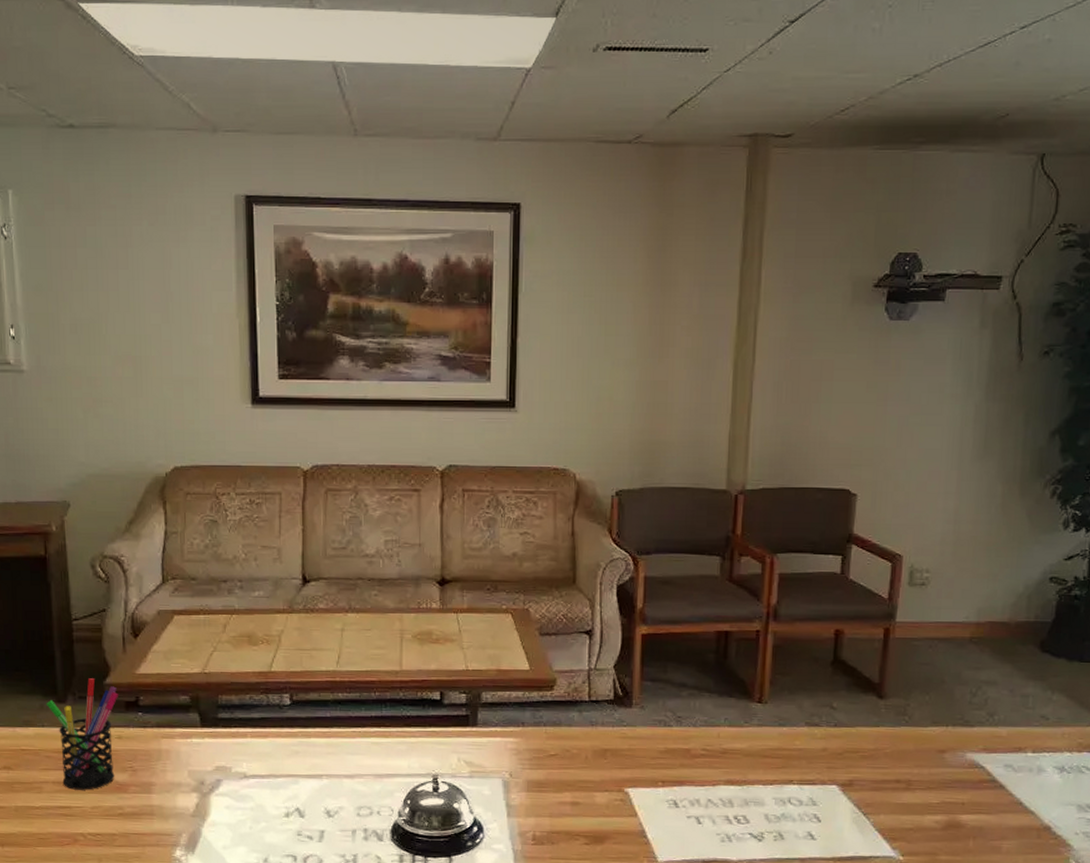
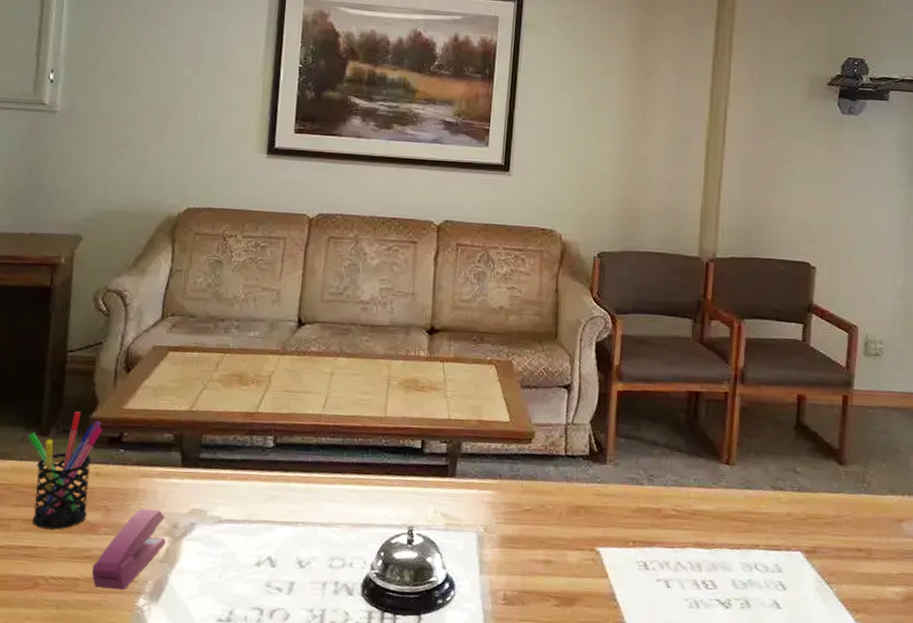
stapler: none [127,768,194,844] -> present [92,508,166,591]

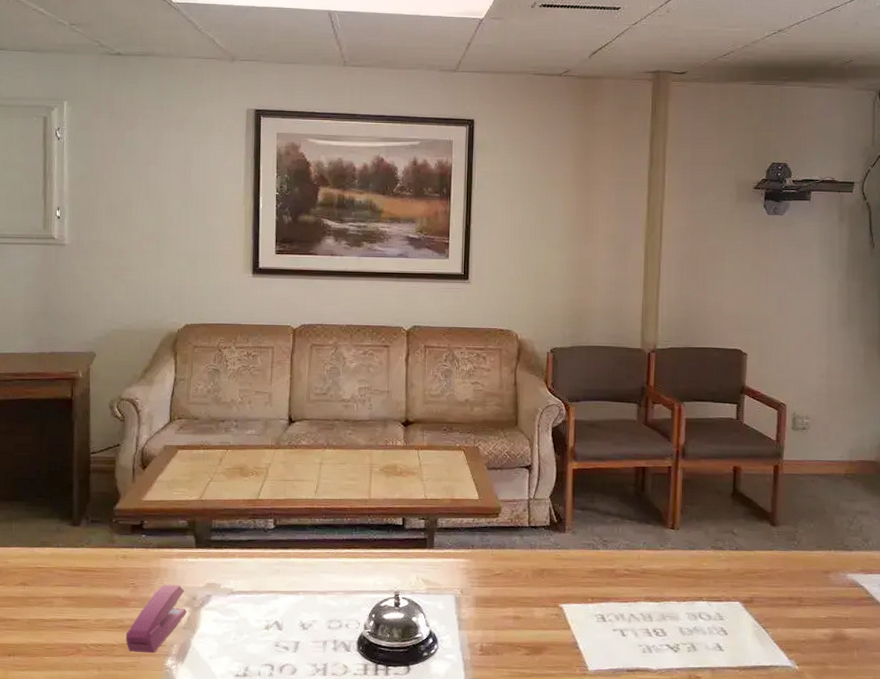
pen holder: present [28,411,104,530] -> none [62,504,127,605]

